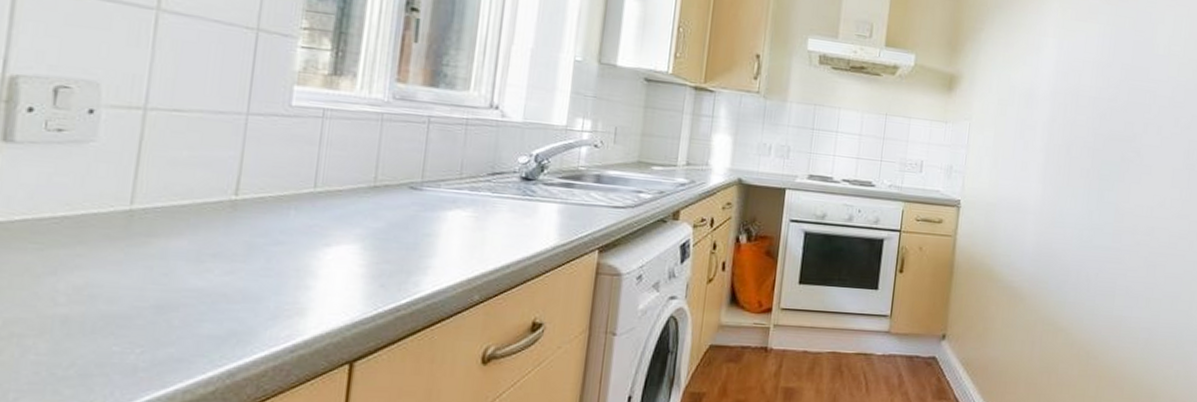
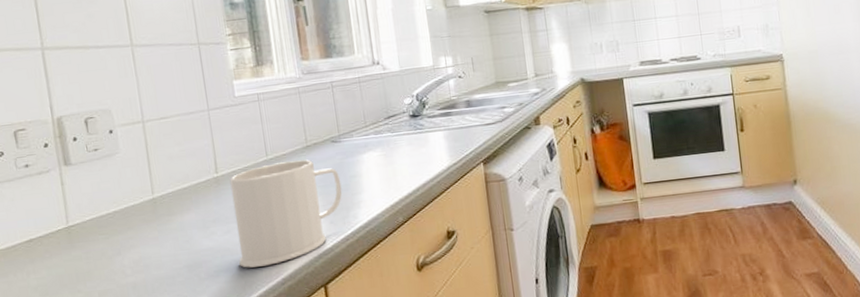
mug: none [235,198,409,325] -> present [229,159,343,268]

